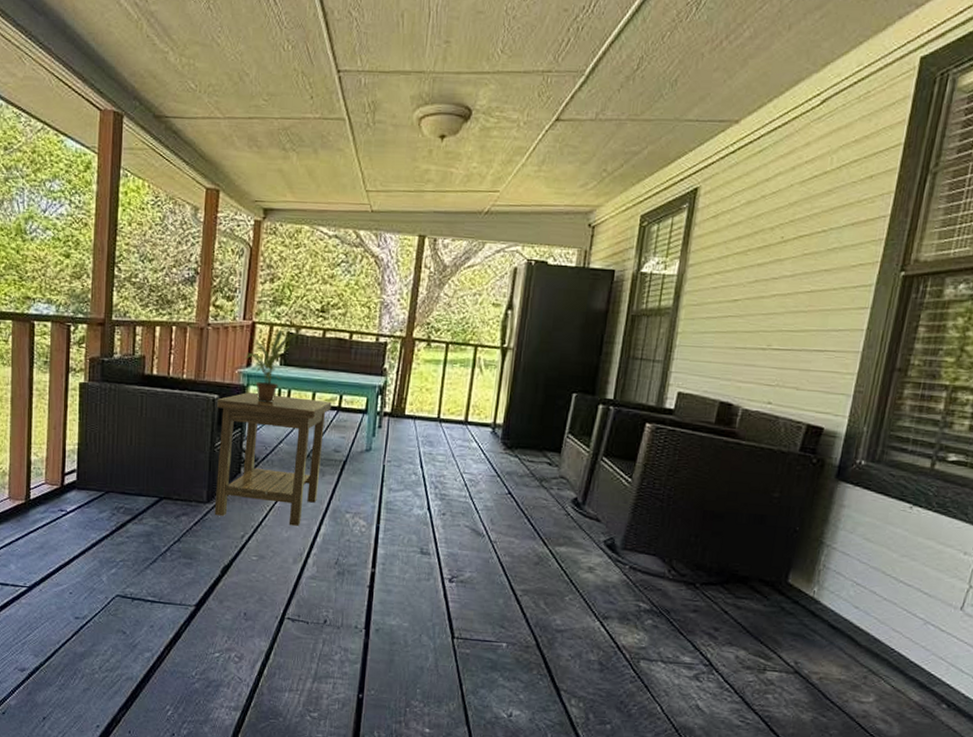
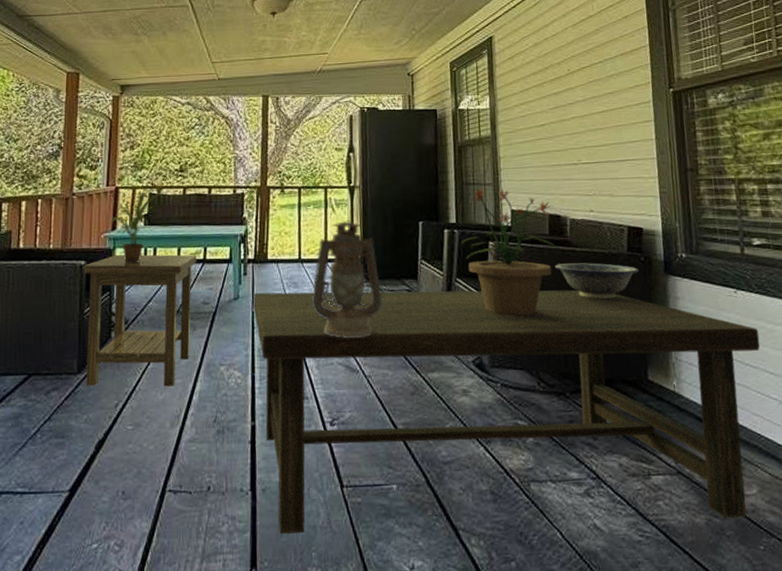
coffee table: none [384,447,925,721] -> present [253,289,760,534]
lantern: none [445,383,521,504] -> present [311,220,383,338]
potted plant: none [613,363,727,504] -> present [460,187,563,316]
decorative bowl: none [713,455,807,498] -> present [554,263,639,300]

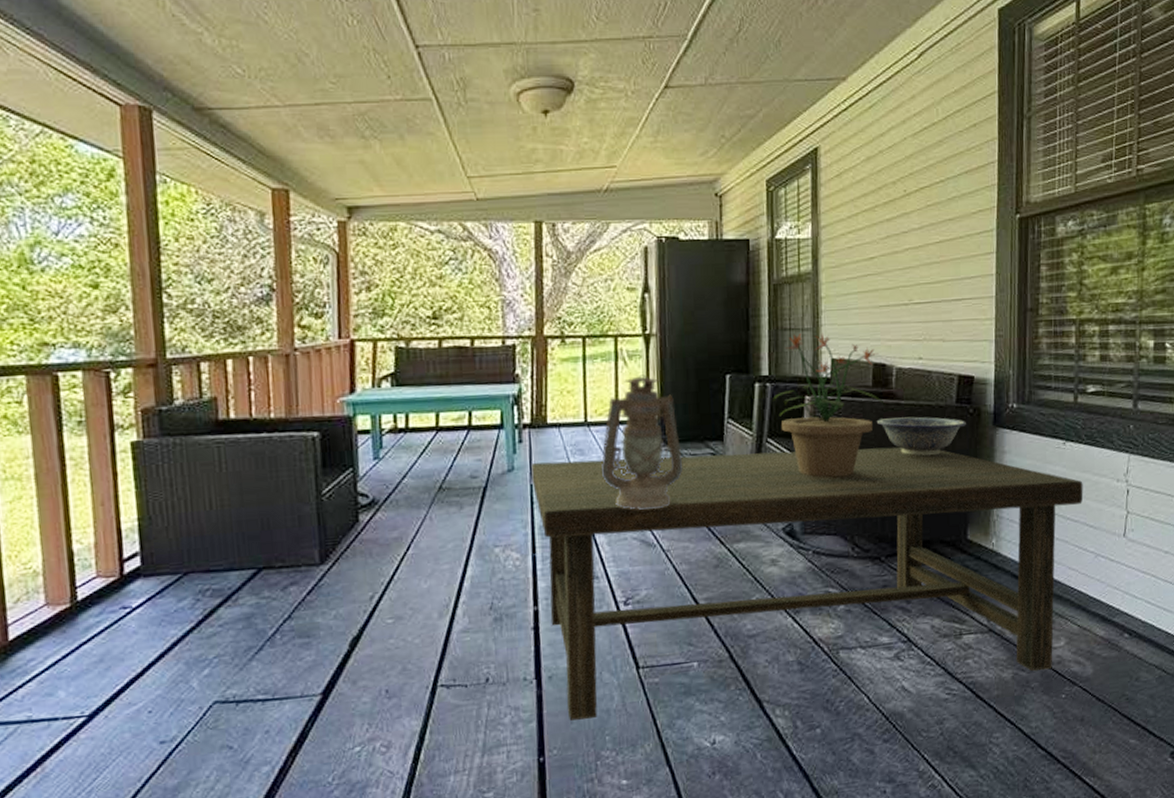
side table: present [85,254,197,387] -> none [318,420,461,578]
potted plant: present [108,192,162,263] -> none [344,345,411,433]

